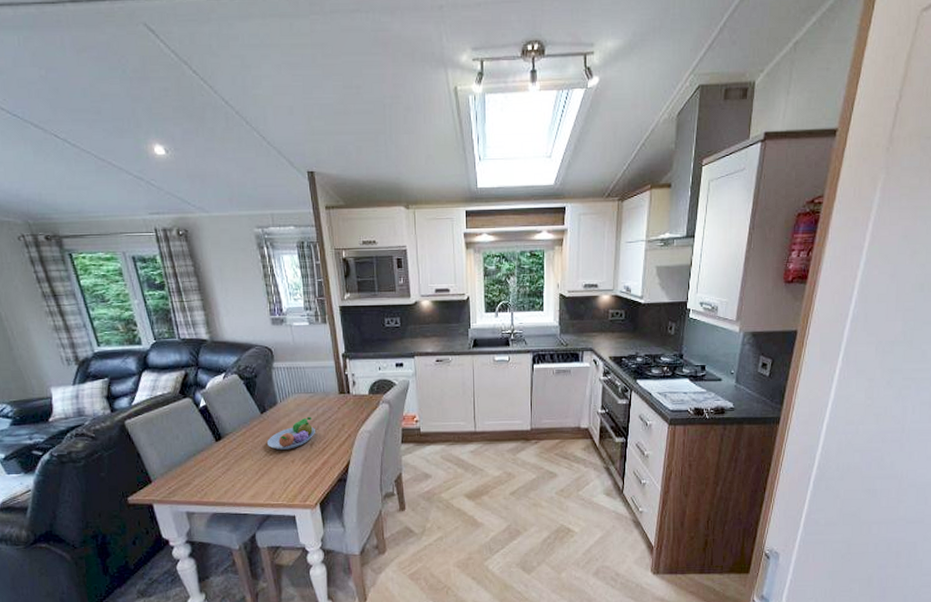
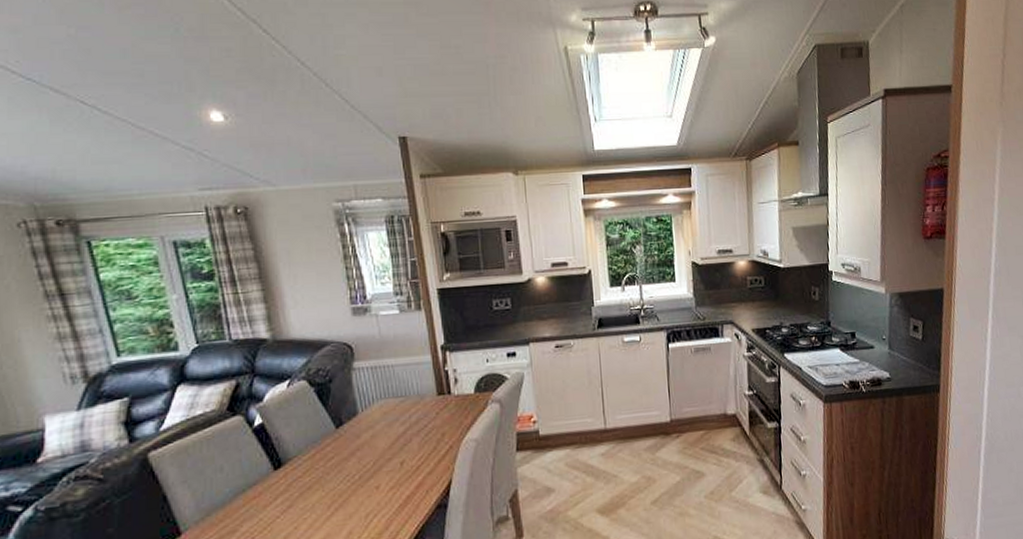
fruit bowl: present [266,417,315,450] -> none [343,427,407,474]

